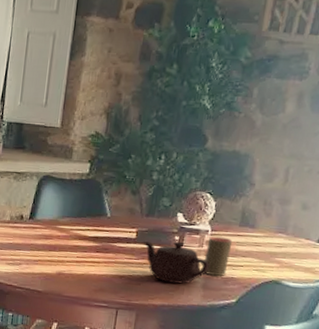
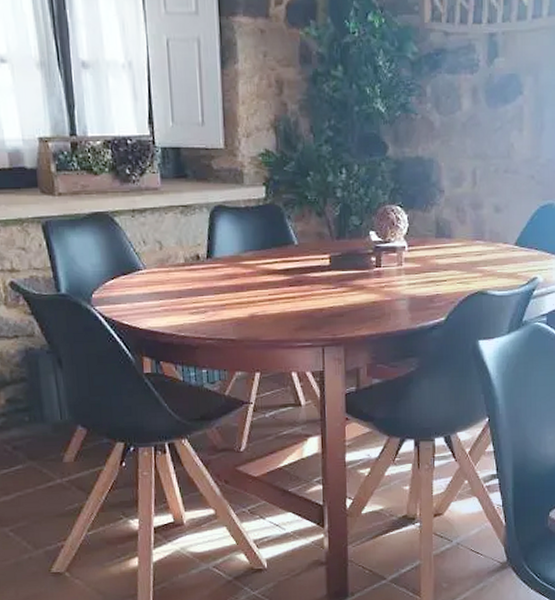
teapot: present [143,240,210,284] -> none [338,262,412,309]
cup: present [204,236,233,277] -> none [406,251,432,296]

